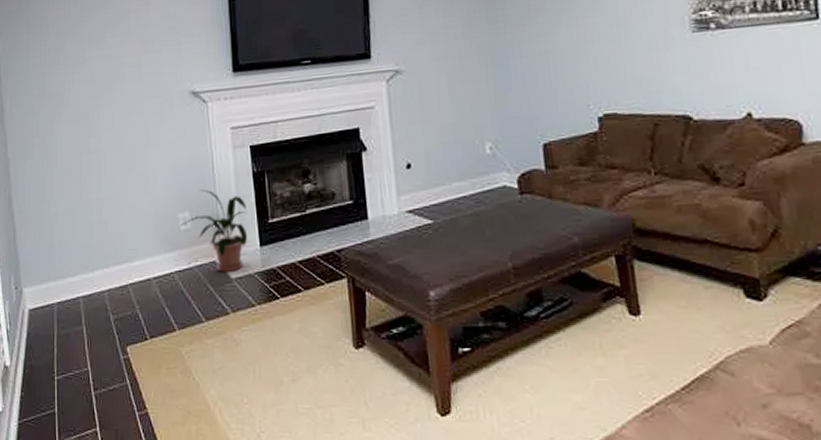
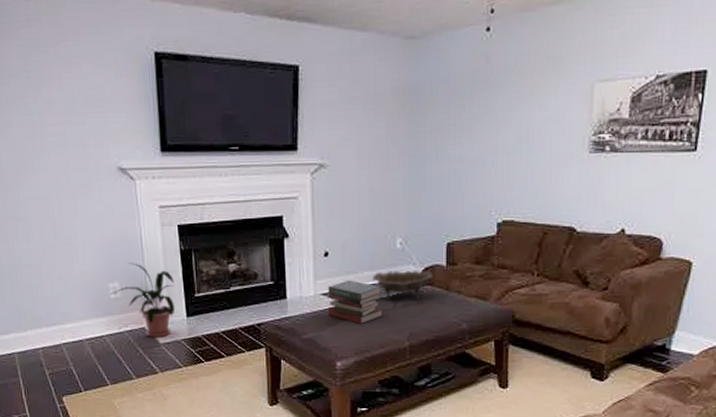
books: none [413,193,478,245] -> present [328,280,383,325]
decorative bowl: none [462,177,532,214] -> present [372,271,433,300]

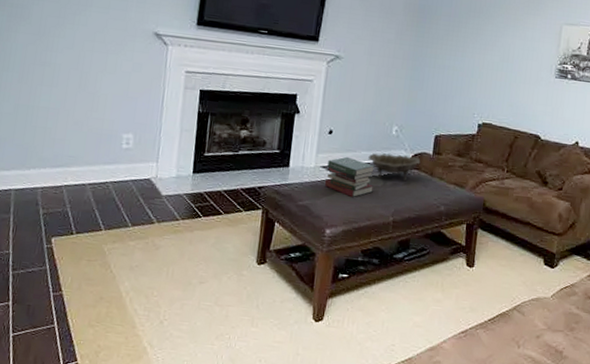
house plant: present [110,262,175,337] -> none [123,117,187,190]

